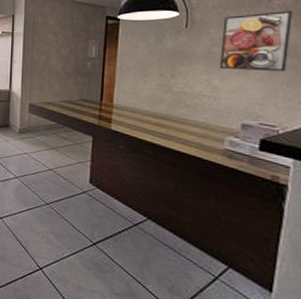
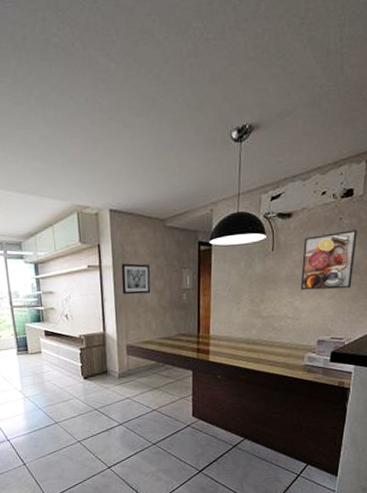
wall art: none [30,32,57,59] -> present [121,263,151,295]

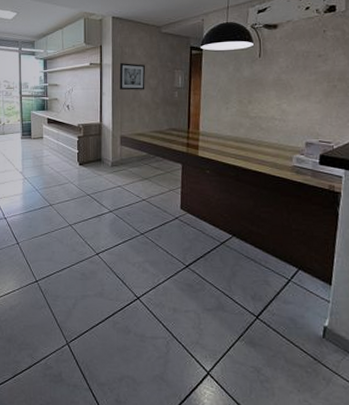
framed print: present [300,229,358,291] -> none [287,41,342,95]

